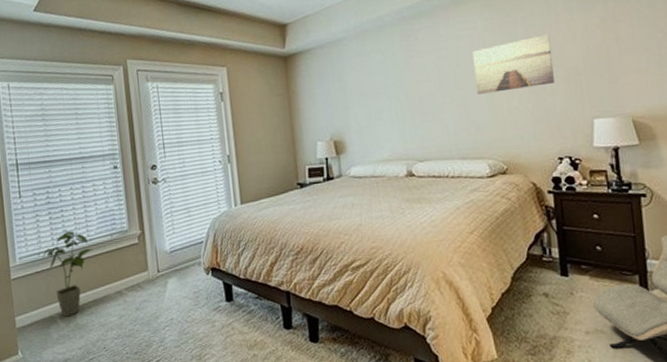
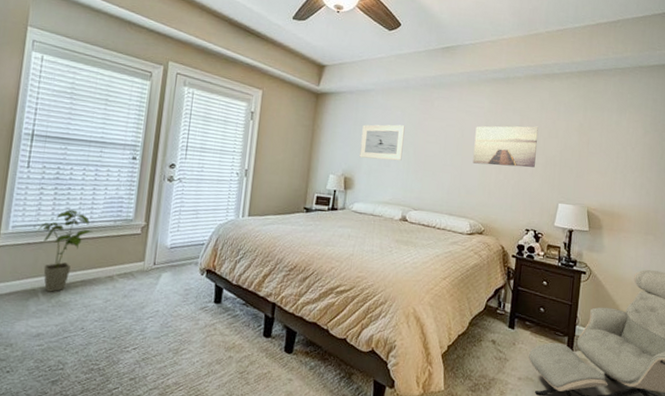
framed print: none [342,69,394,116] -> present [359,124,405,161]

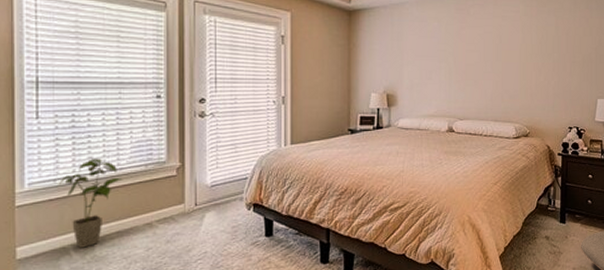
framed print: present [359,124,405,161] -> none [400,36,443,73]
wall art: present [472,126,538,168] -> none [513,25,573,68]

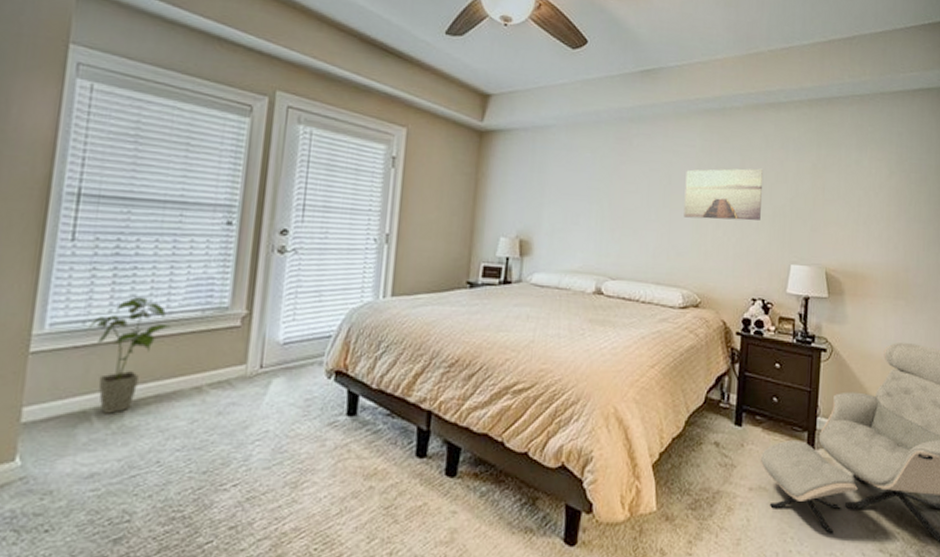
wall art: none [513,25,573,68] -> present [683,168,763,221]

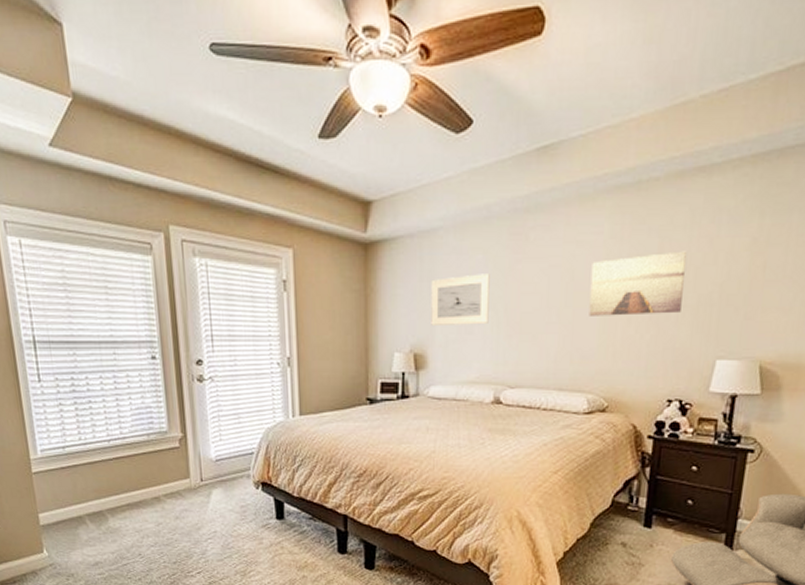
house plant: present [89,297,172,414] -> none [68,426,127,518]
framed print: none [539,170,597,217] -> present [431,274,490,325]

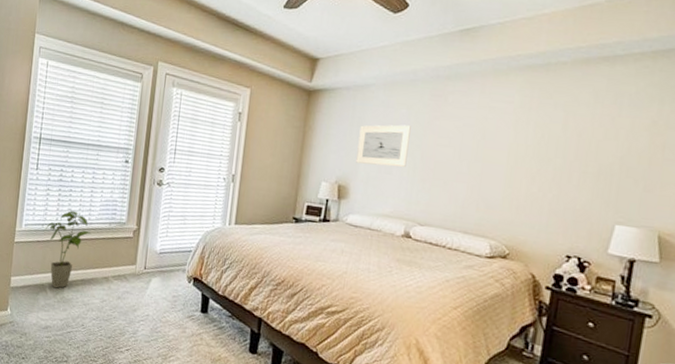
house plant: none [68,426,127,518] -> present [46,211,91,288]
wall art: present [589,251,686,316] -> none [496,124,589,178]

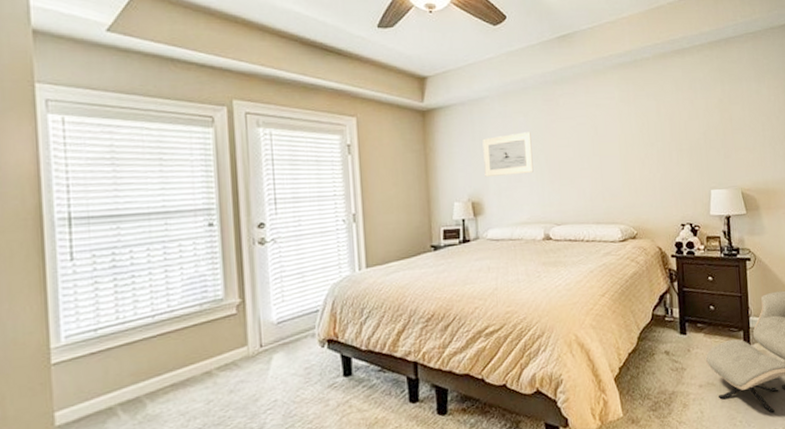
house plant: present [46,211,91,288] -> none [101,301,175,407]

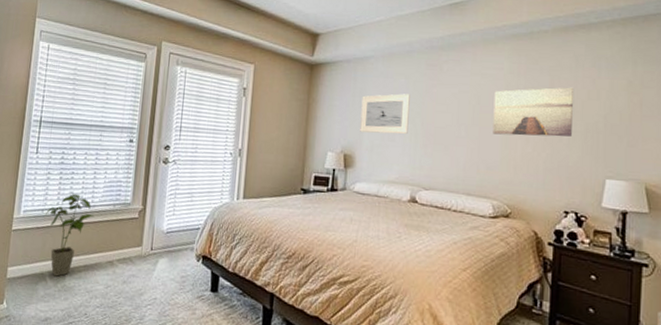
house plant: none [101,301,175,407] -> present [46,194,95,277]
wall art: none [609,109,680,162] -> present [492,87,573,137]

